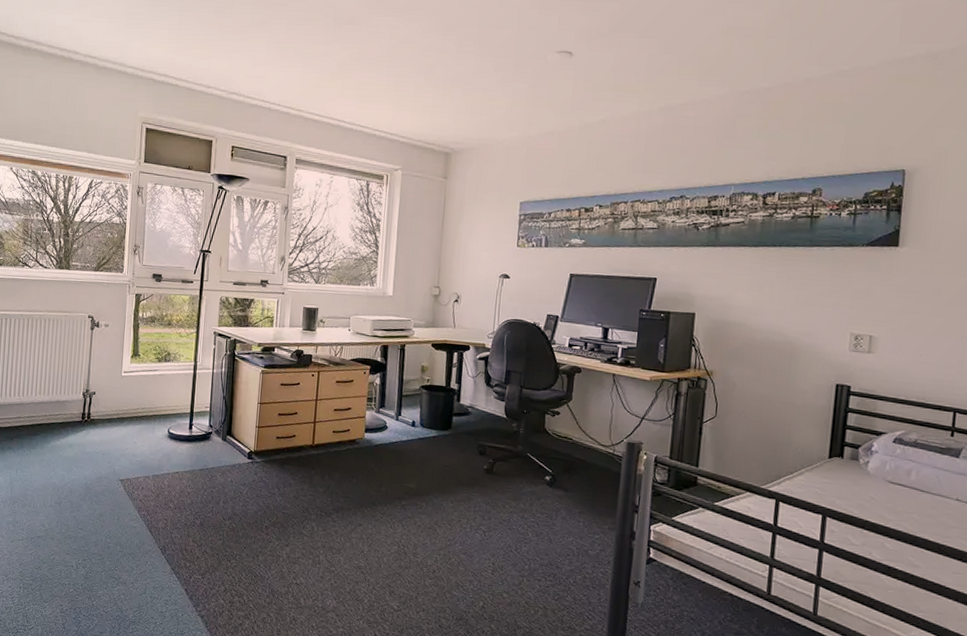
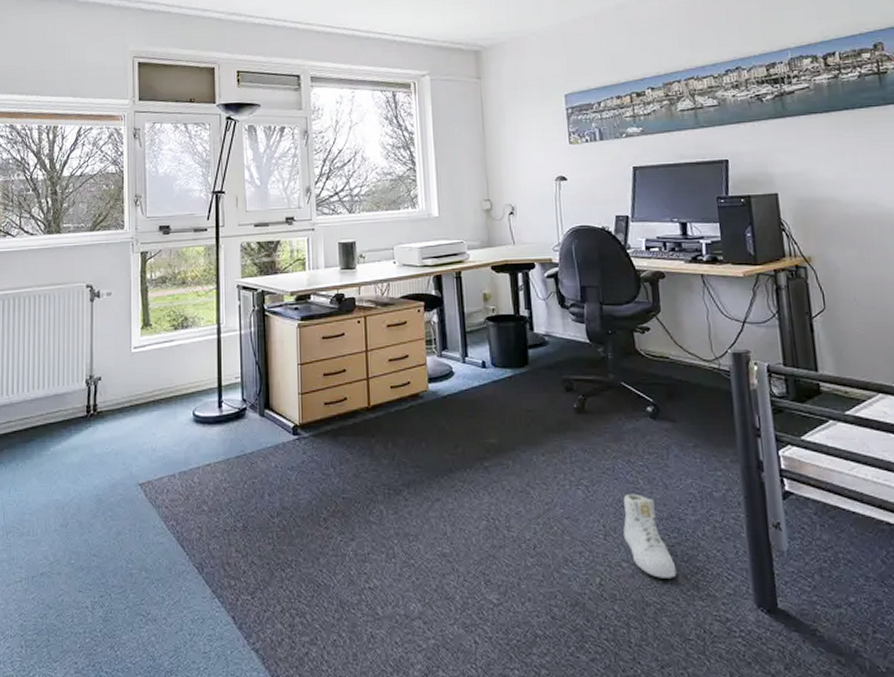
sneaker: none [508,542,547,611] -> present [623,493,677,578]

